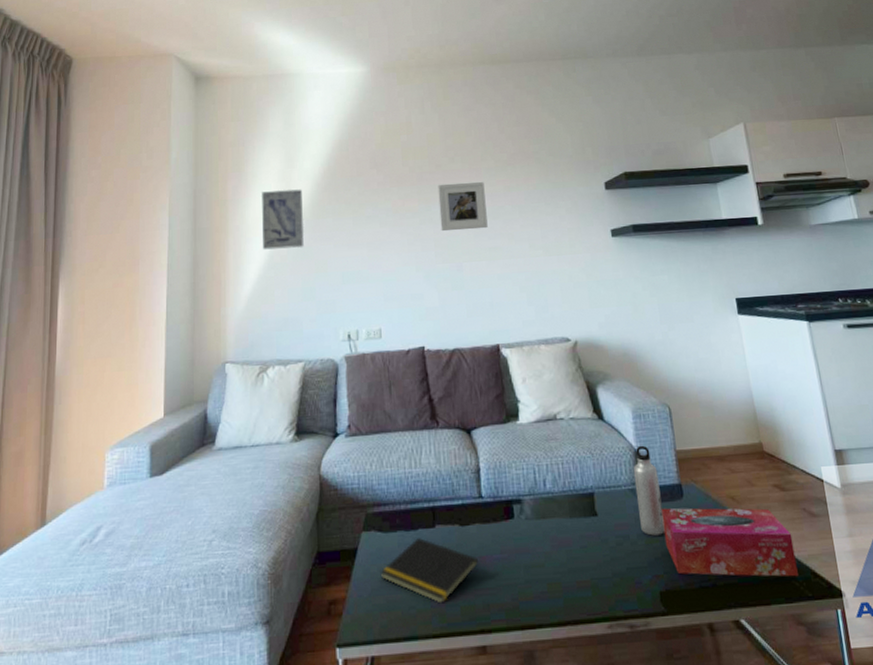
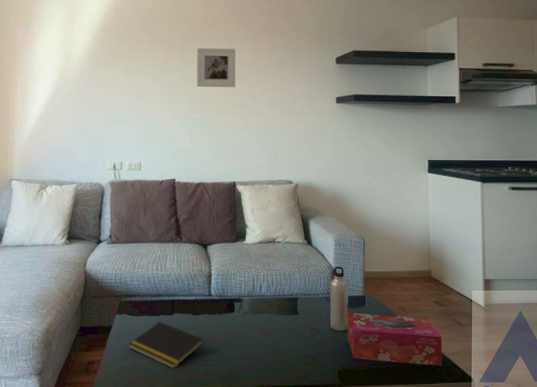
wall art: present [262,189,304,250] -> none [46,41,81,91]

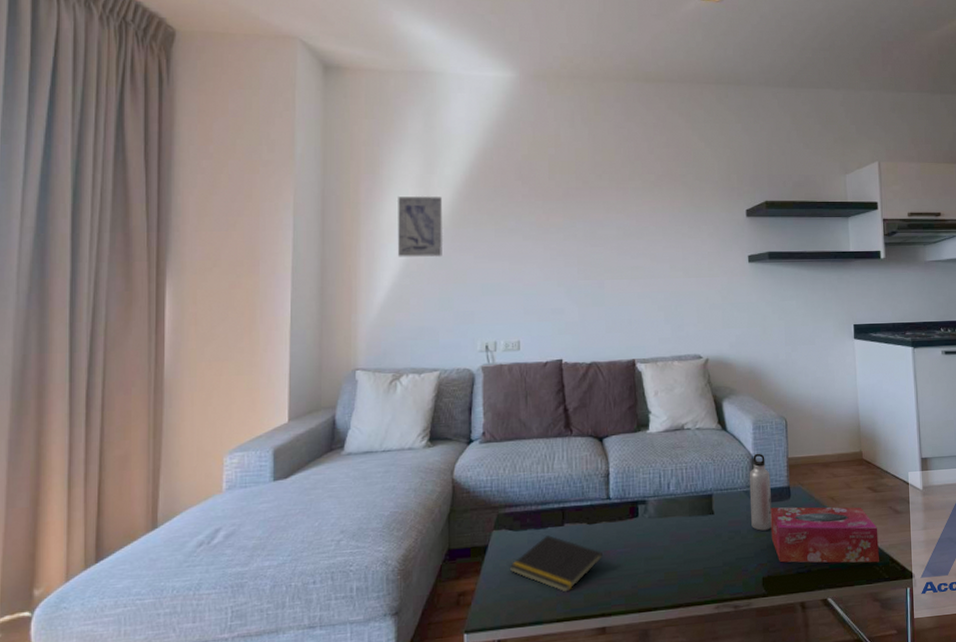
wall art: none [46,41,81,91] -> present [398,196,442,257]
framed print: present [196,47,236,88] -> none [584,201,631,249]

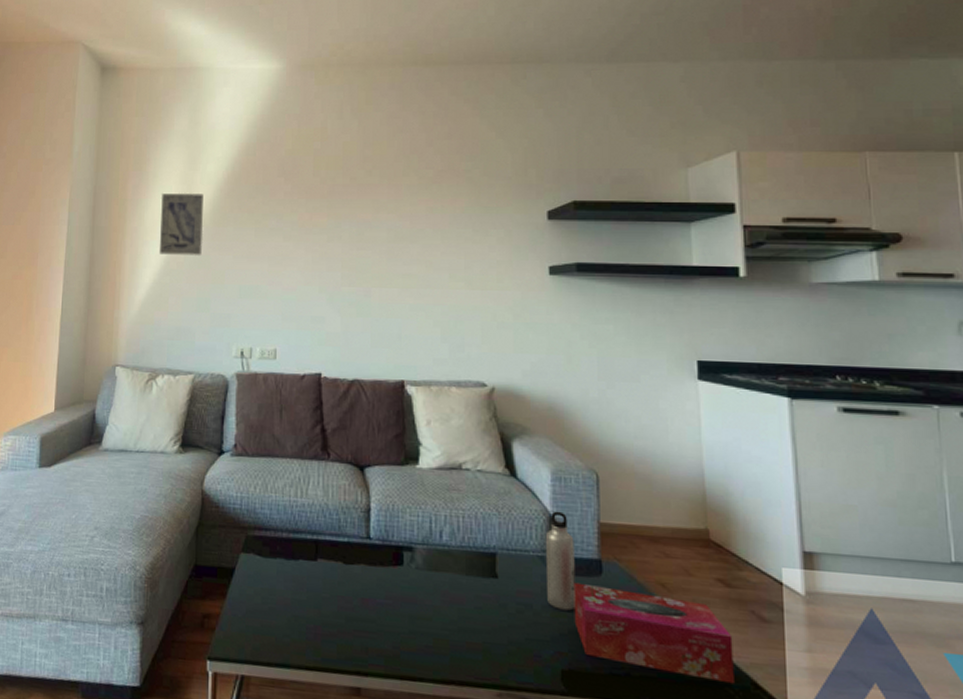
notepad: present [509,535,604,592] -> none [256,569,361,638]

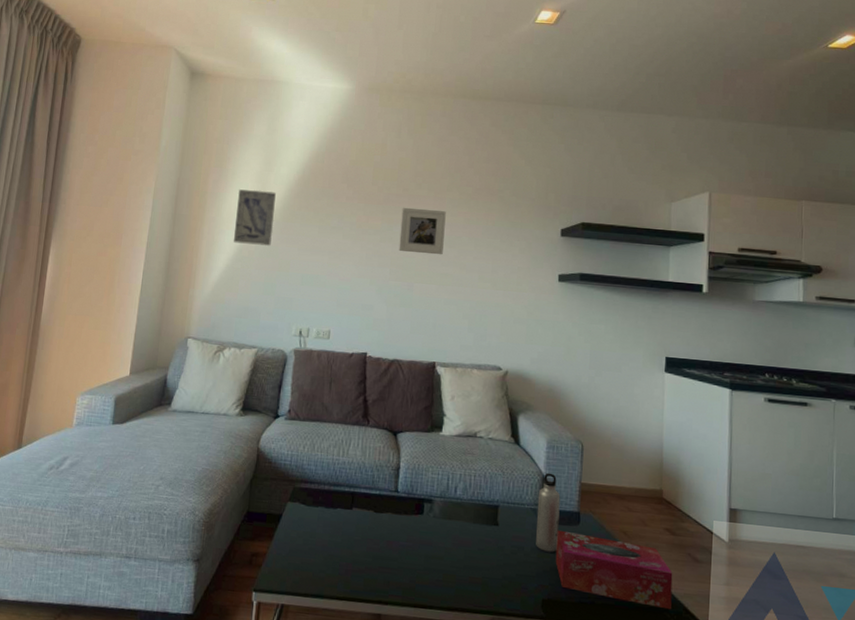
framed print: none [350,199,404,253] -> present [398,207,446,255]

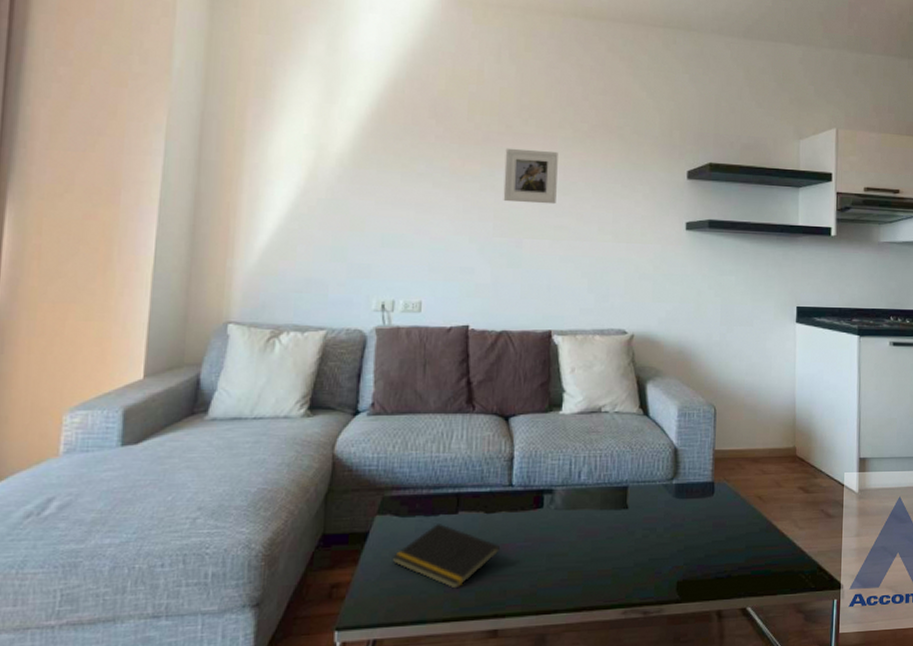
wall art: present [234,189,276,246] -> none [287,127,342,199]
notepad: none [298,516,387,573] -> present [392,524,501,589]
water bottle: present [536,472,561,553] -> none [668,443,694,530]
tissue box: present [555,530,673,610] -> none [689,504,807,571]

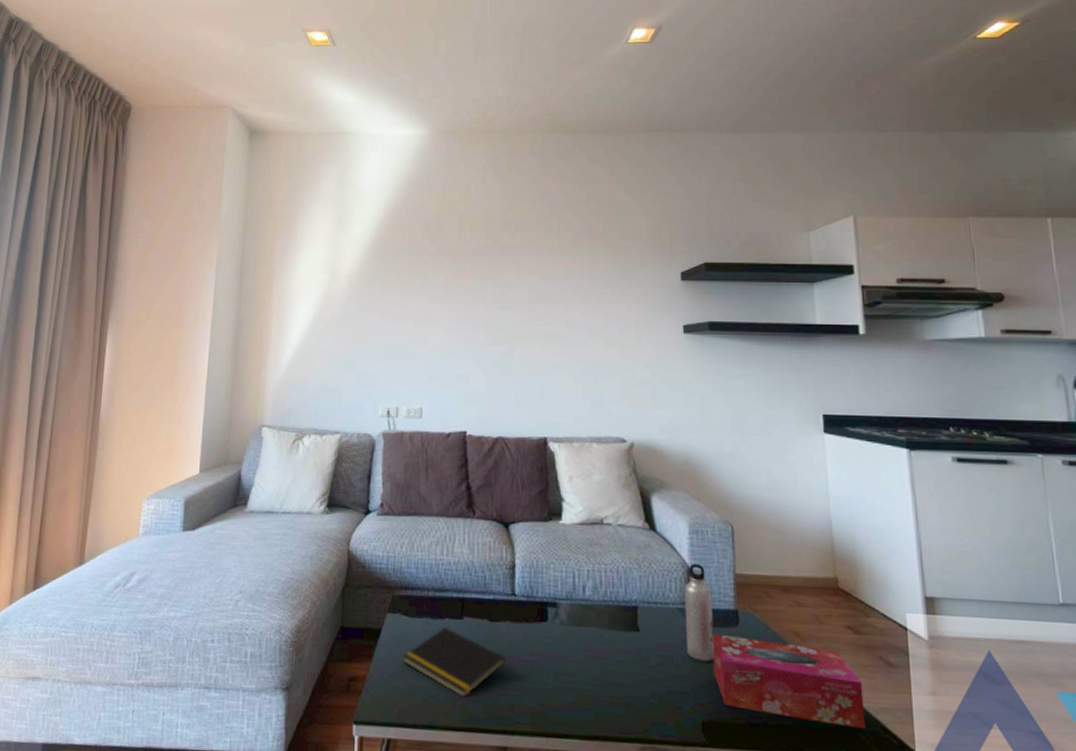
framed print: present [503,148,558,205] -> none [494,260,545,313]
water bottle: none [668,443,694,530] -> present [684,563,714,662]
tissue box: none [689,504,807,571] -> present [712,633,865,729]

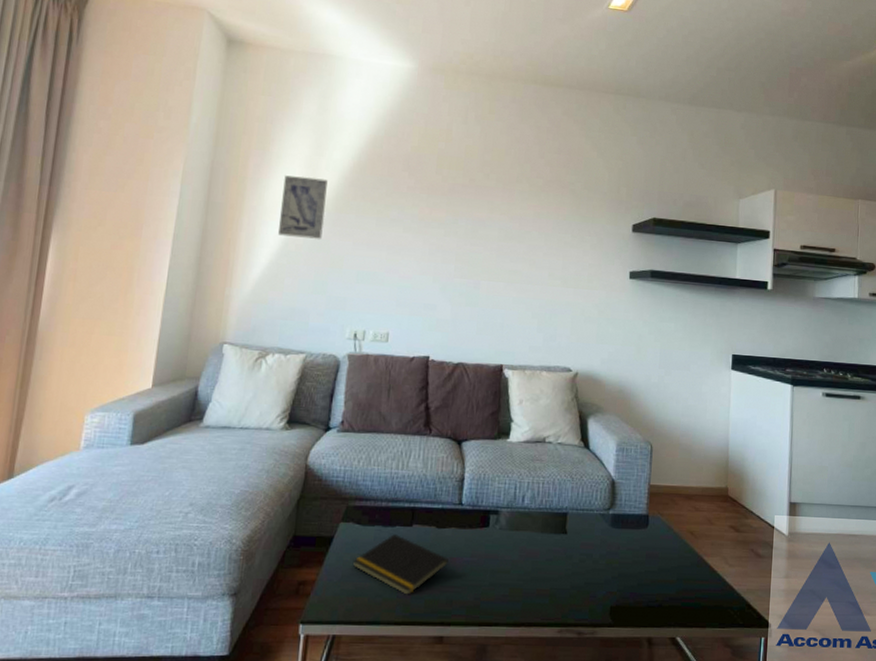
wall art: none [307,255,350,316] -> present [278,175,328,239]
water bottle: present [684,563,714,662] -> none [604,476,630,558]
tissue box: present [712,633,865,729] -> none [623,534,737,607]

